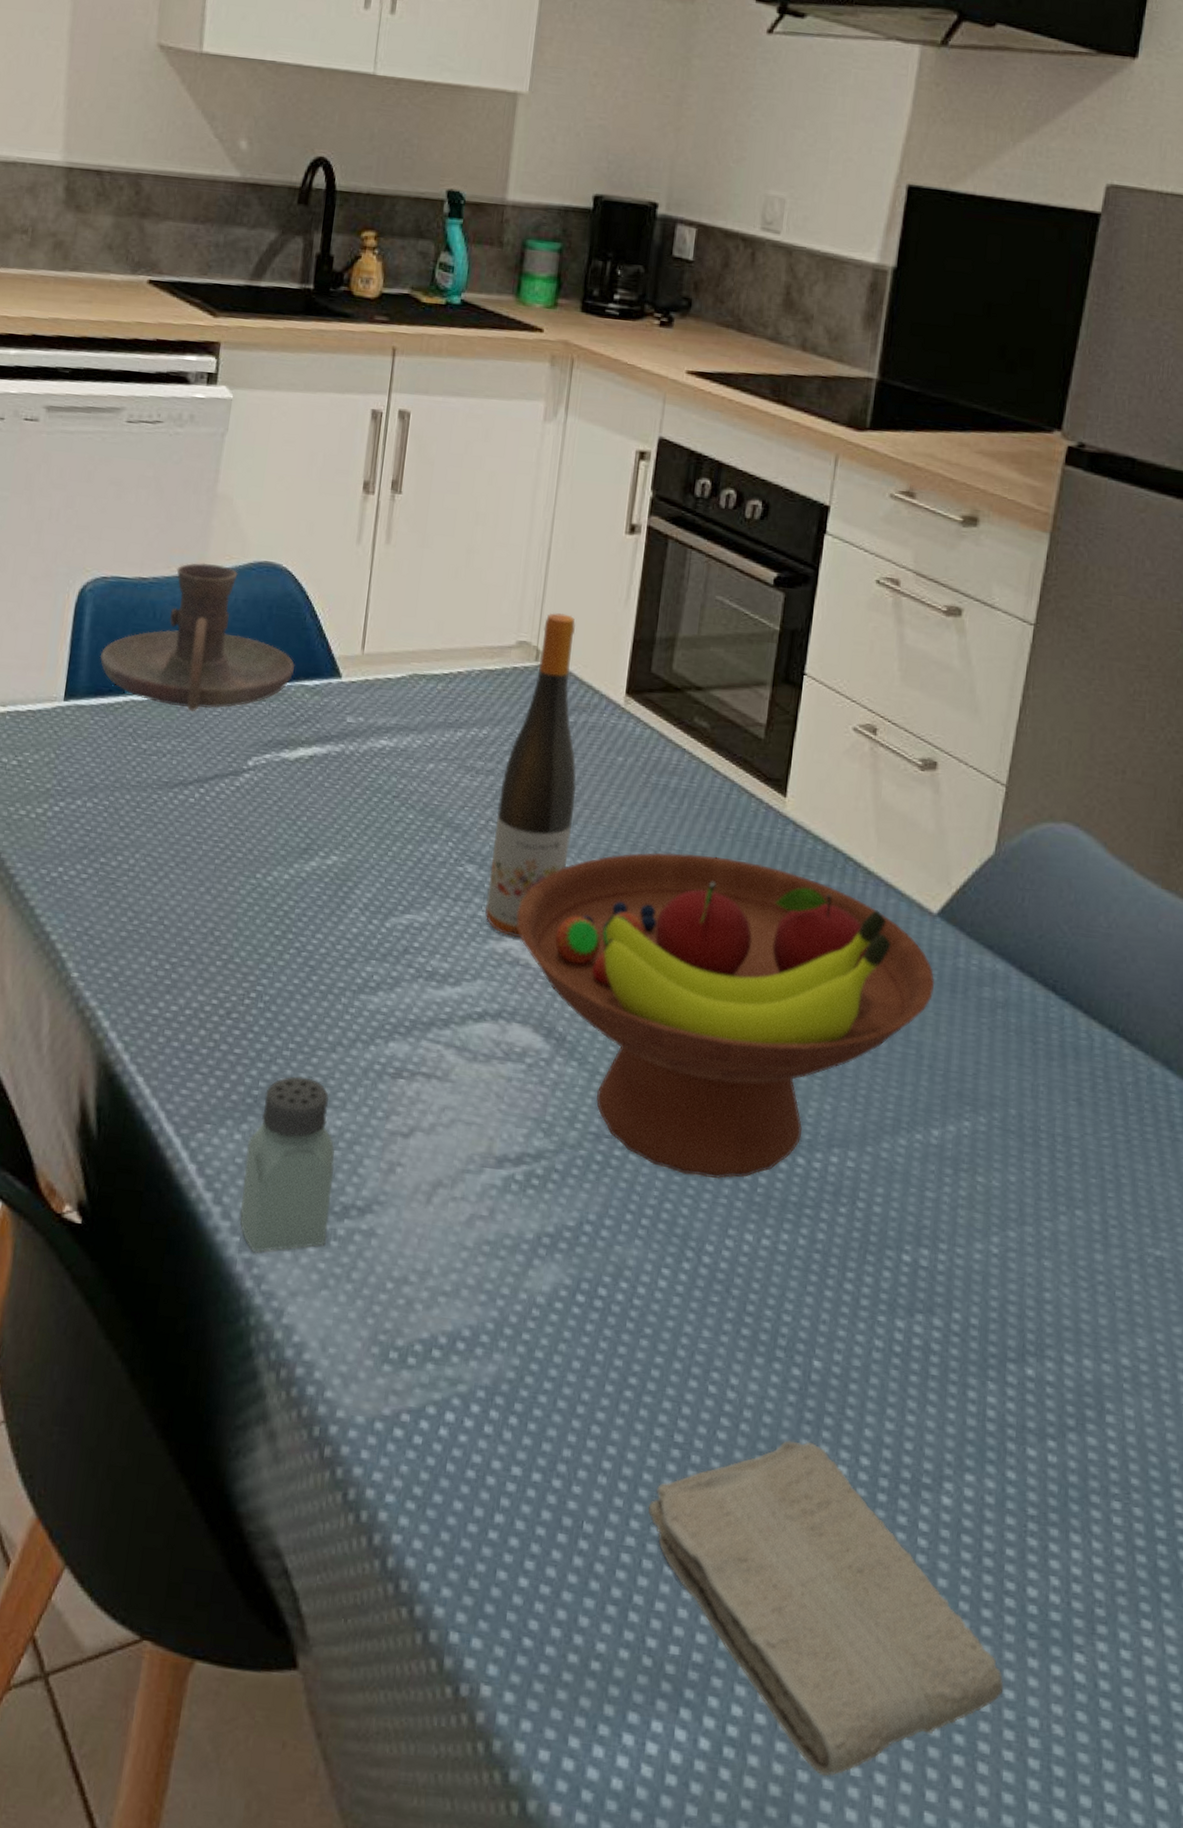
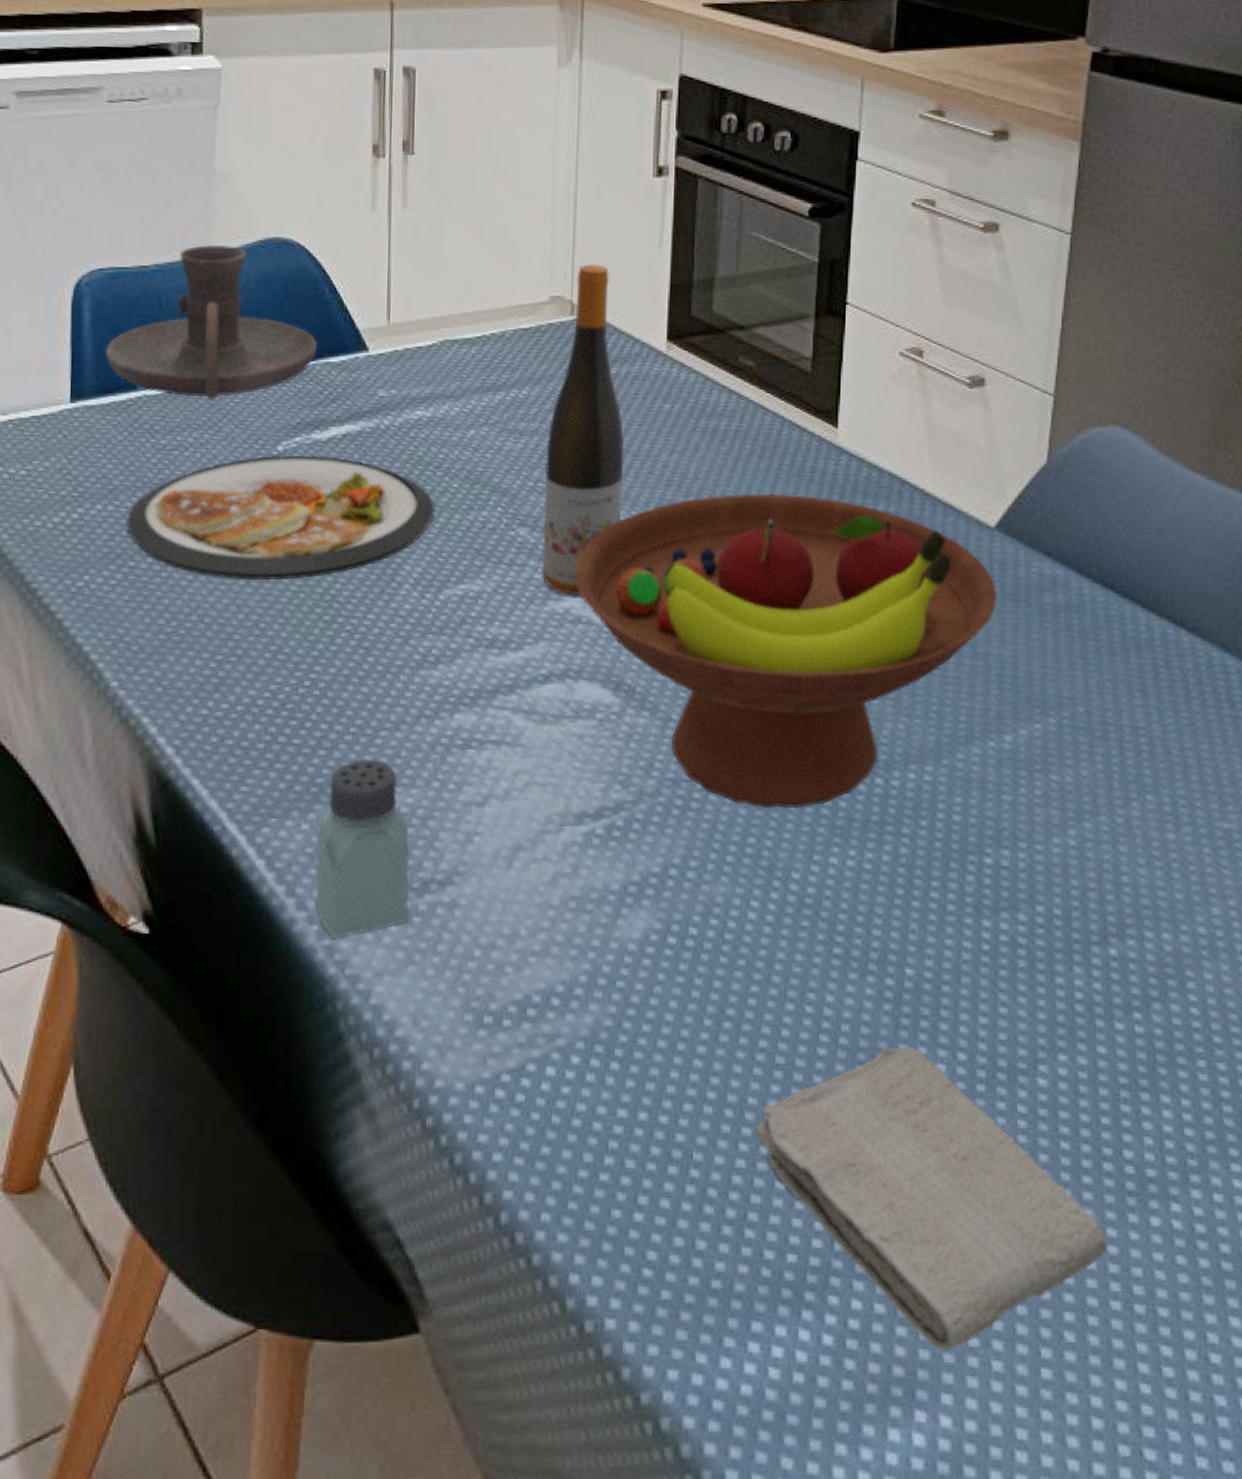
dish: none [102,770,390,892] -> present [126,455,436,581]

